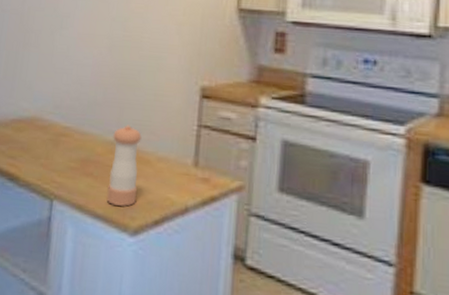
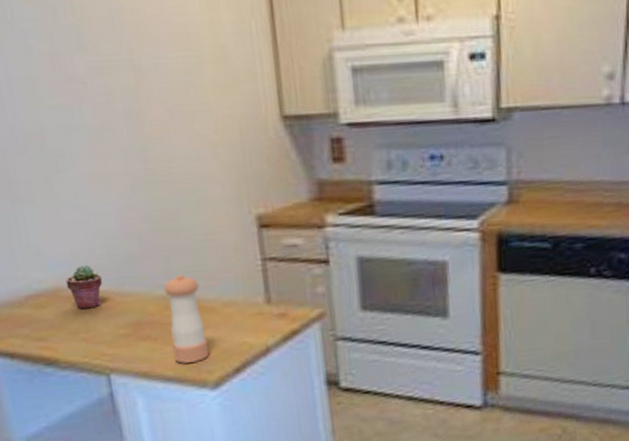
potted succulent: none [42,103,70,140] -> present [65,265,103,310]

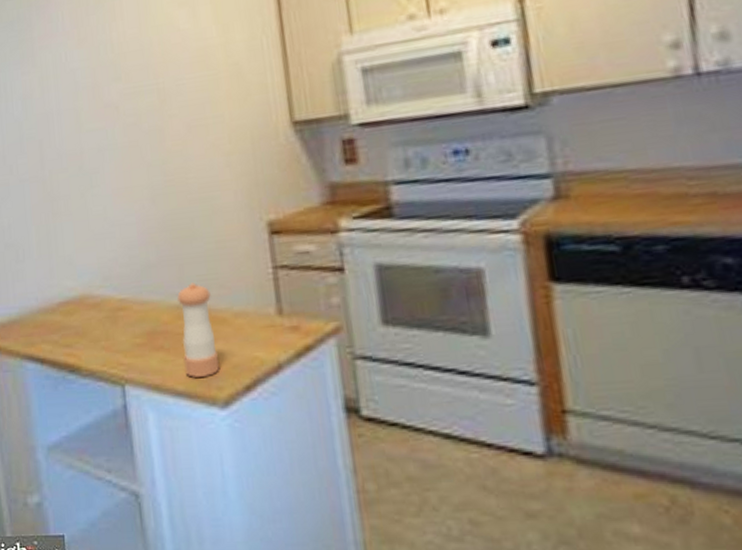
potted succulent: present [65,265,103,310] -> none [91,274,123,317]

